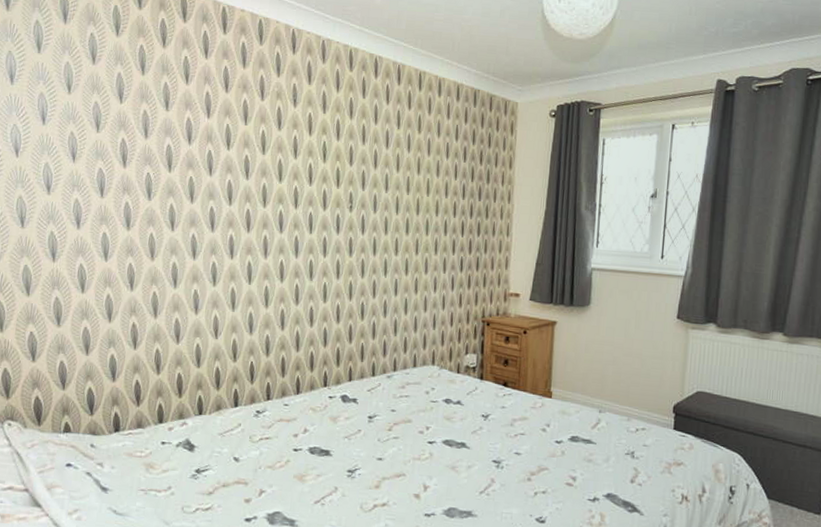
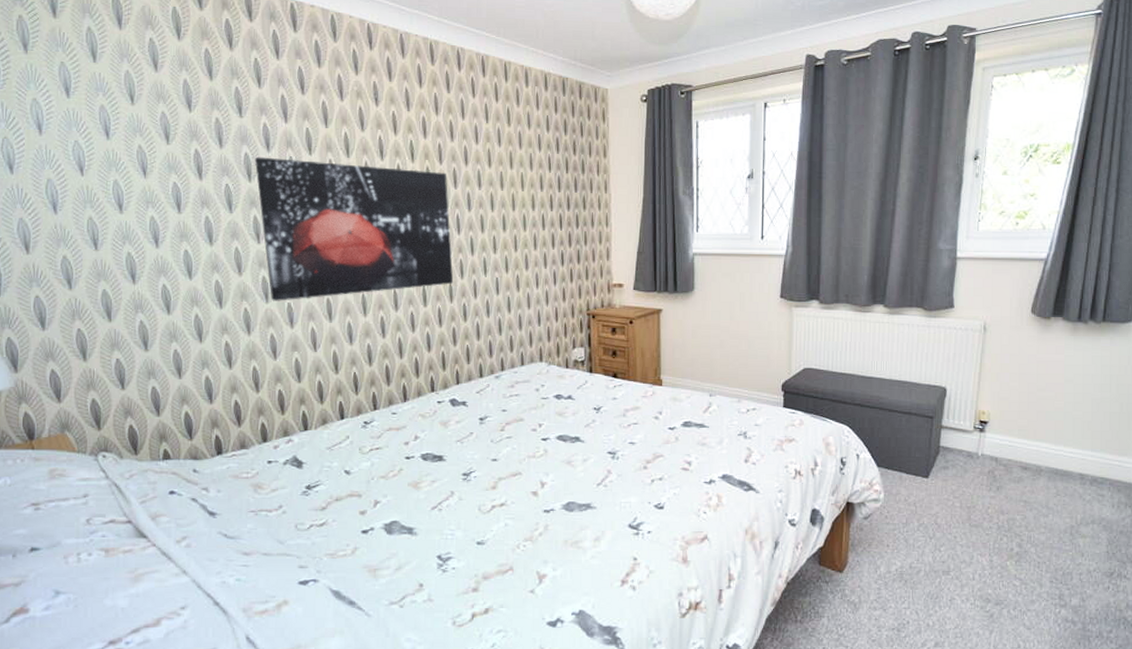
wall art: none [176,149,356,288] -> present [254,157,454,301]

